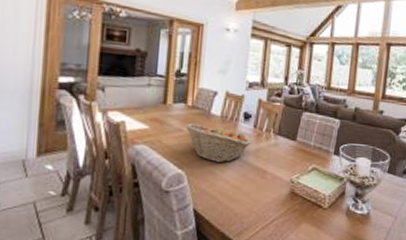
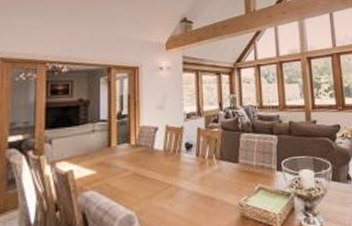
fruit basket: present [184,123,252,162] -> none [129,160,196,197]

